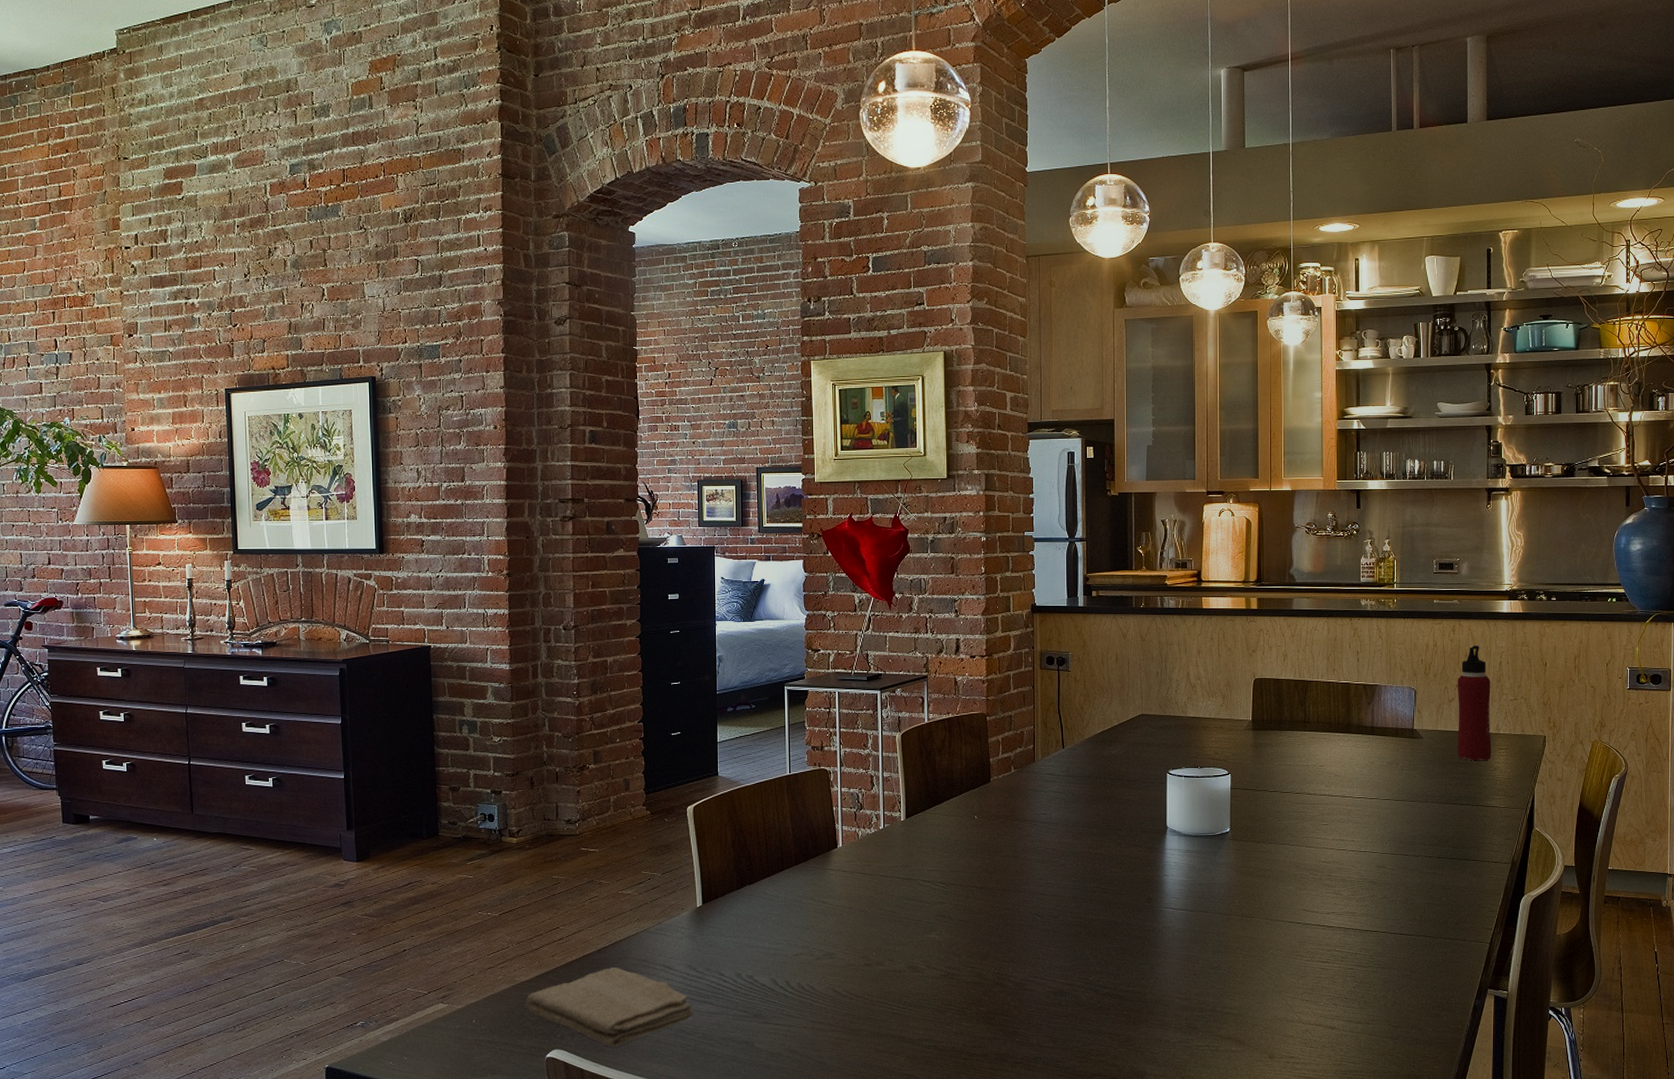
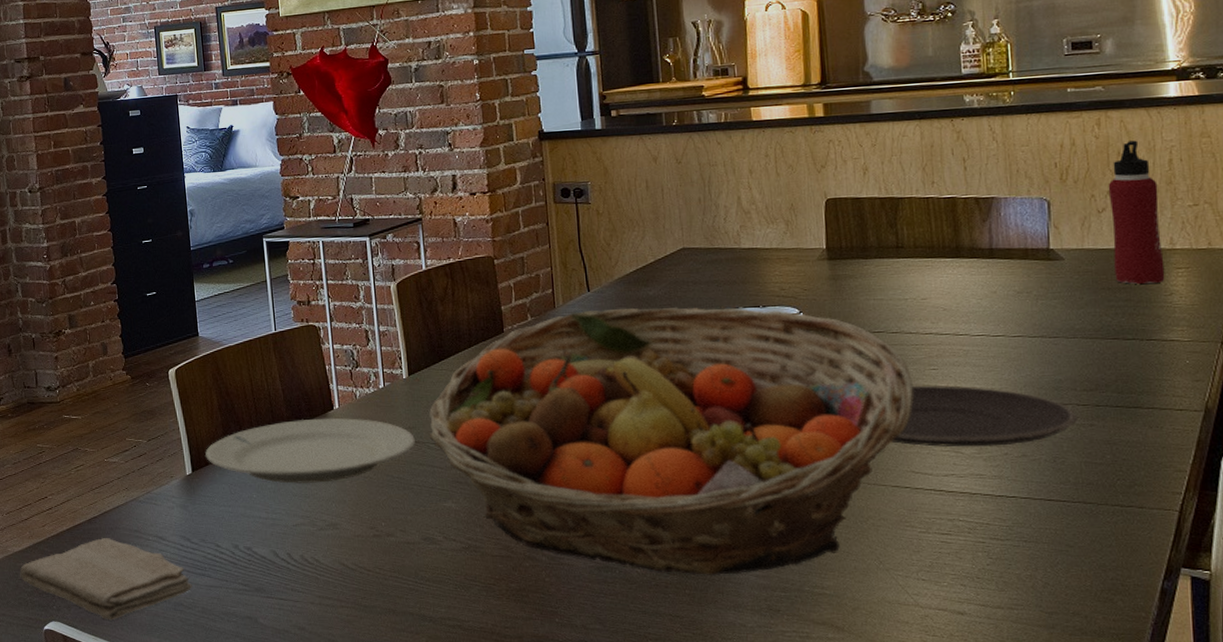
plate: none [716,855,907,917] -> present [205,417,415,484]
fruit basket: none [920,764,1308,998] -> present [429,307,914,575]
plate: none [1290,837,1424,890] -> present [891,385,1077,447]

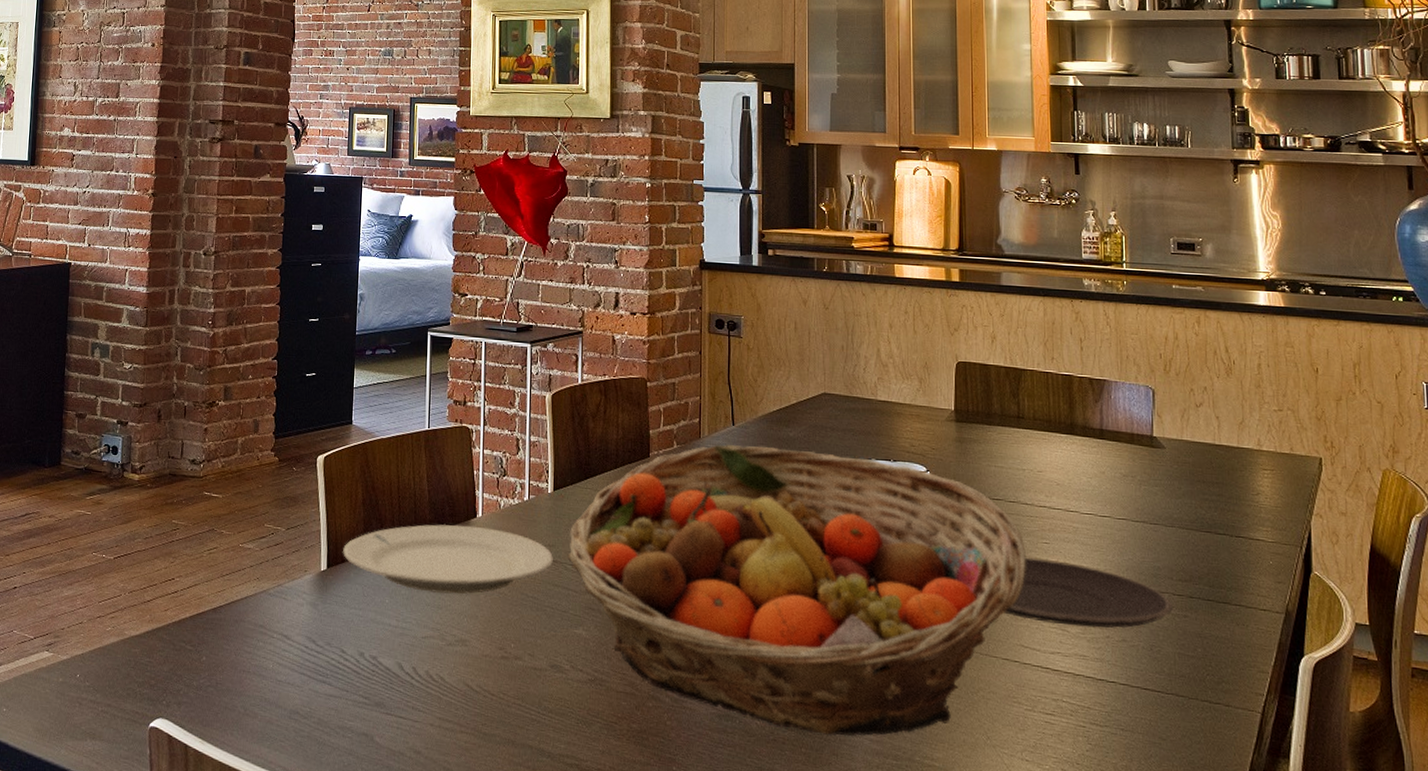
washcloth: present [19,538,192,621] -> none [132,630,311,724]
water bottle: present [1108,140,1165,284] -> none [1205,341,1253,482]

